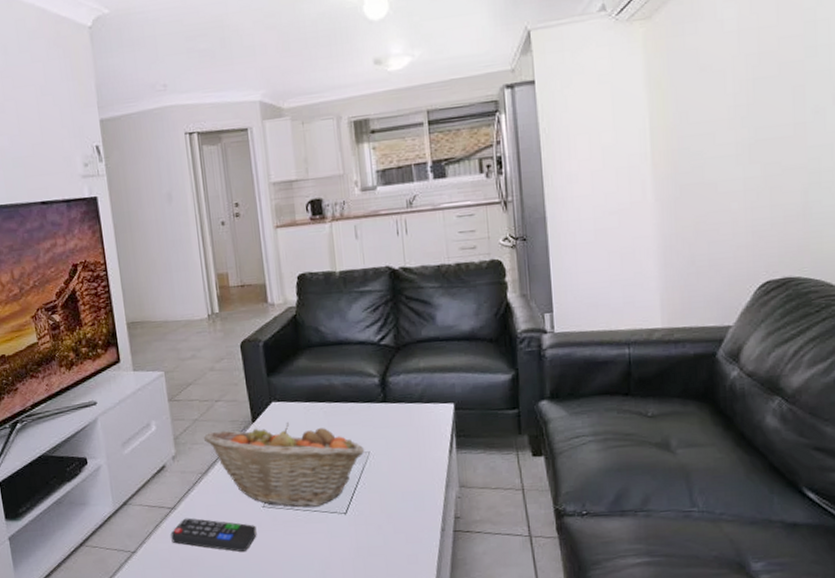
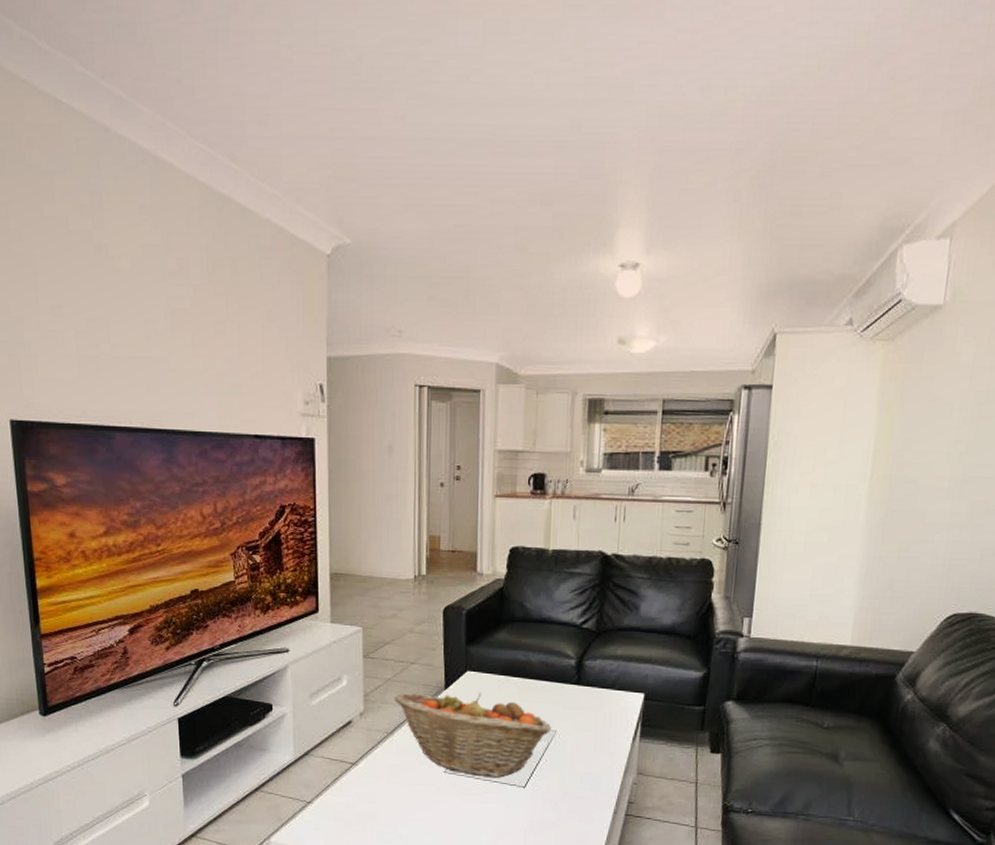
remote control: present [171,518,257,552] -> none [349,774,435,813]

